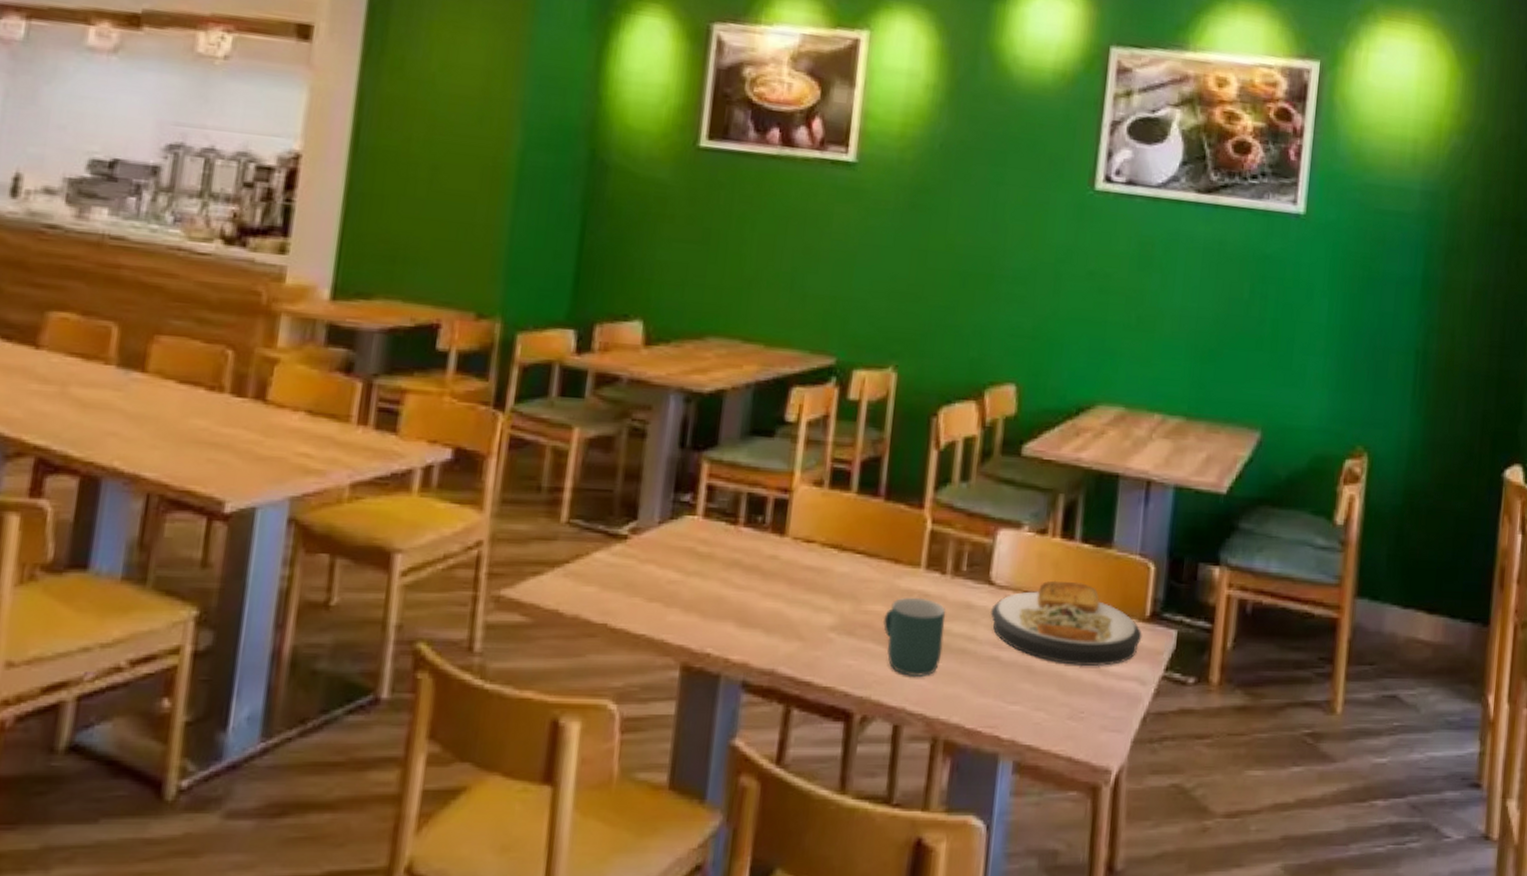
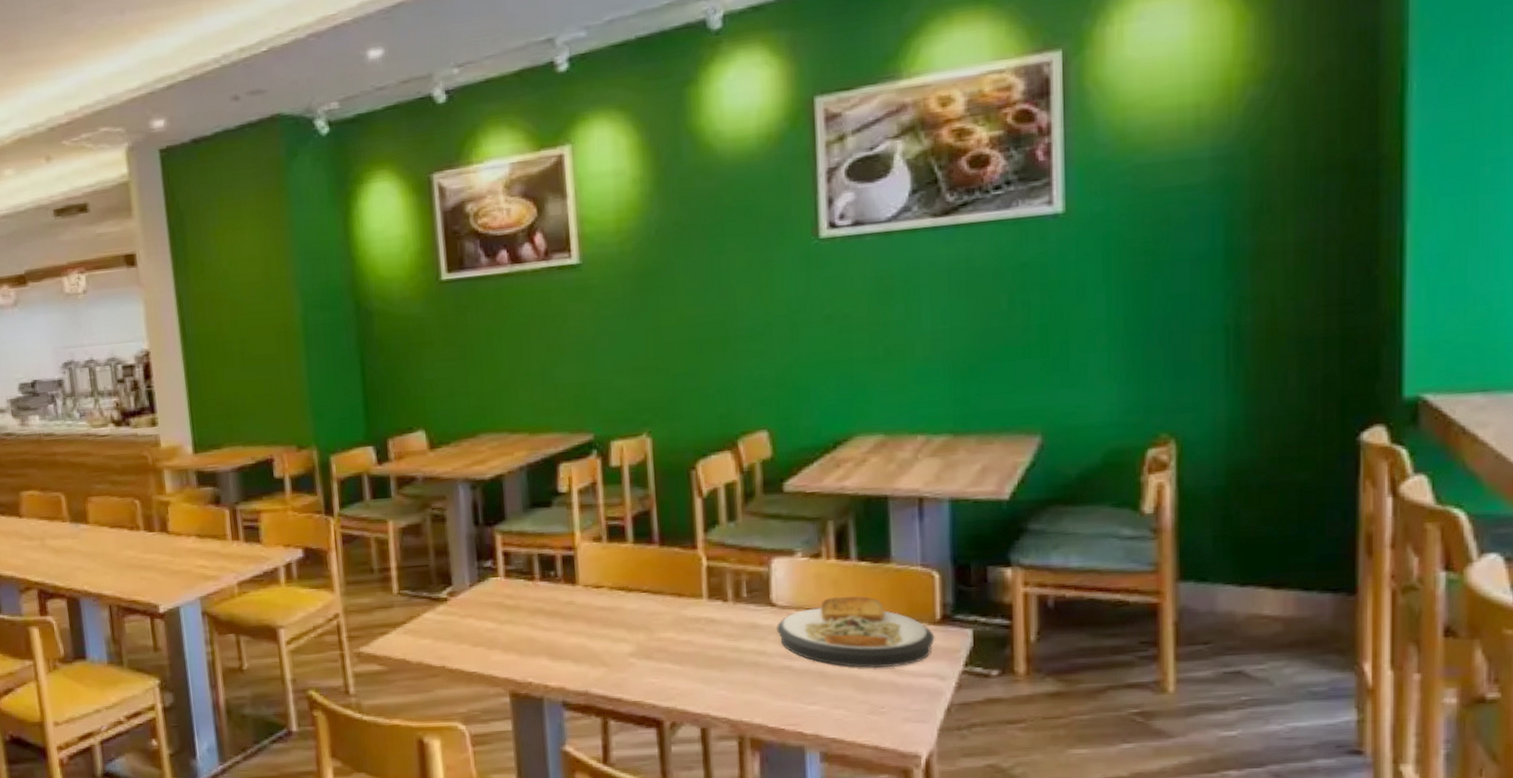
mug: present [882,597,946,678] -> none [675,623,736,689]

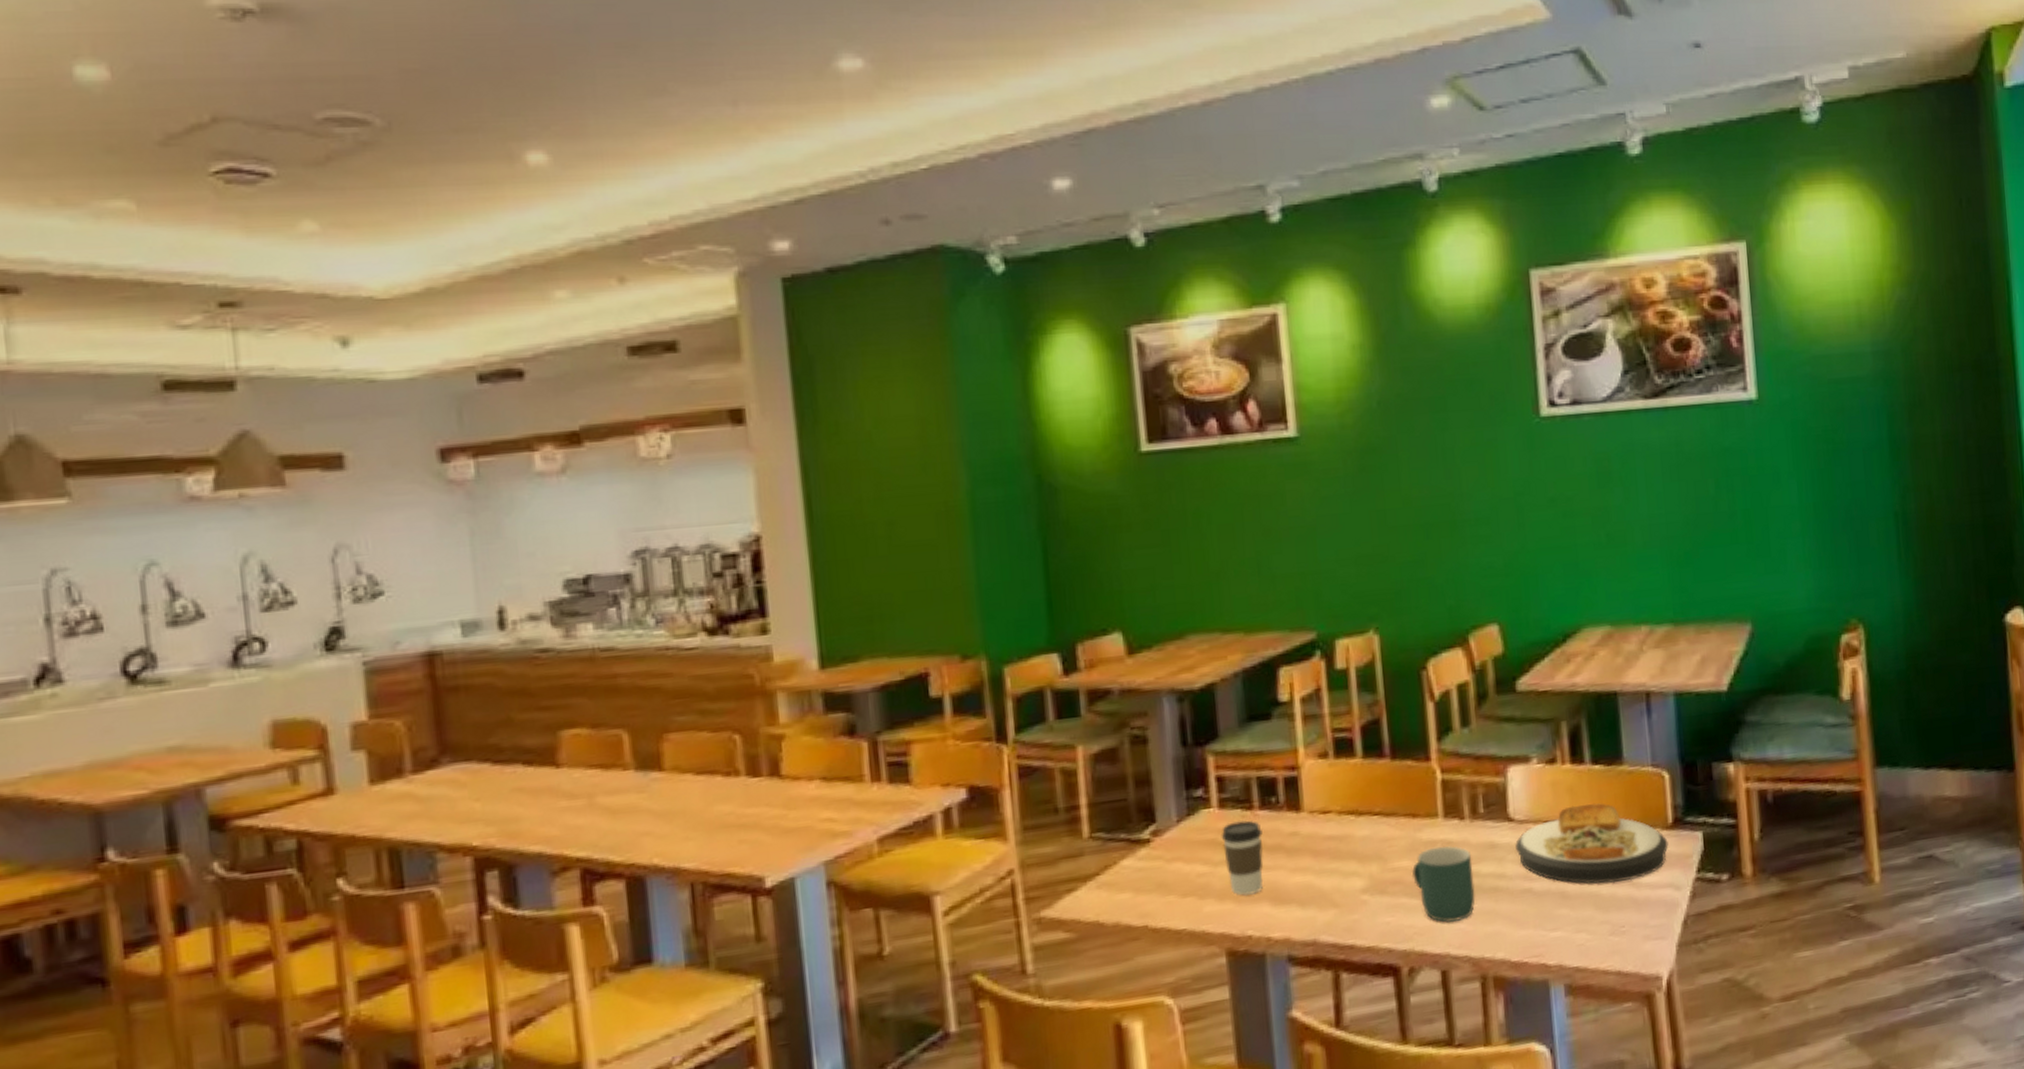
coffee cup: none [506,589,543,651] -> present [1221,820,1264,897]
mug: none [675,623,736,689] -> present [1411,846,1475,923]

